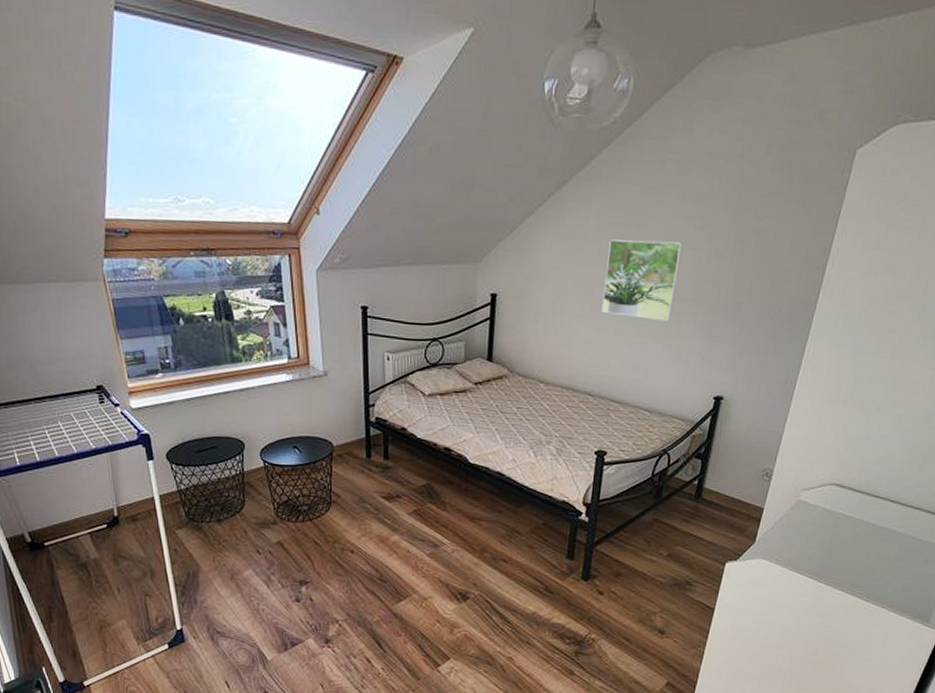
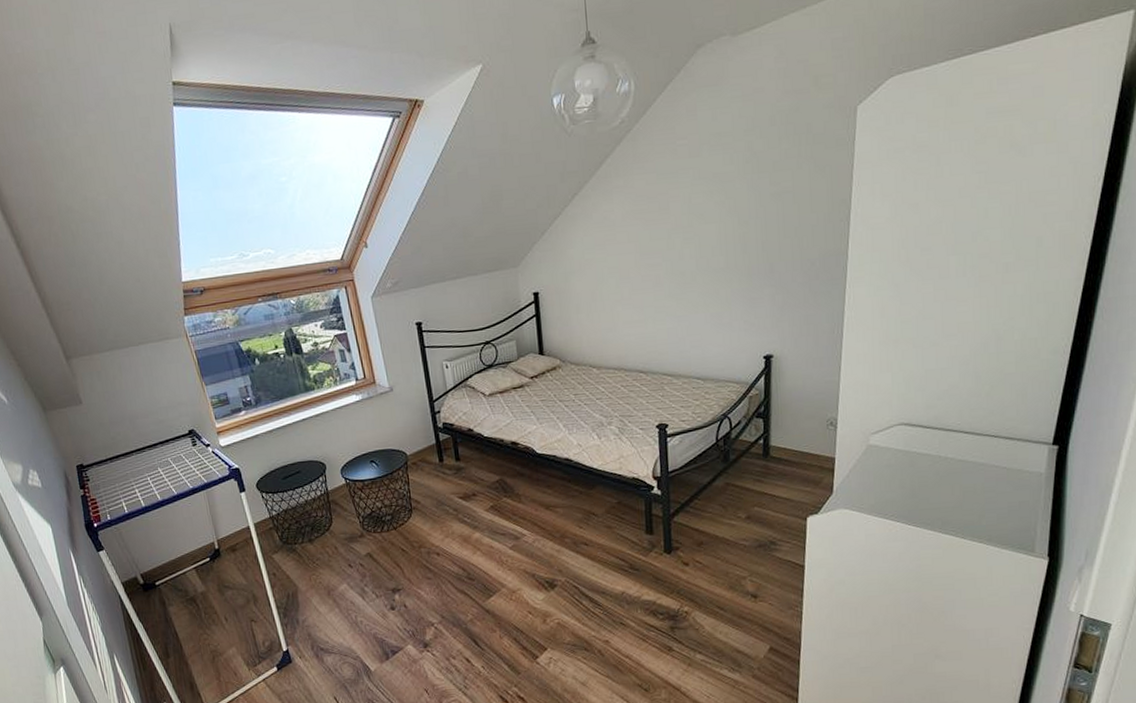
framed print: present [601,239,683,322] -> none [636,217,708,294]

